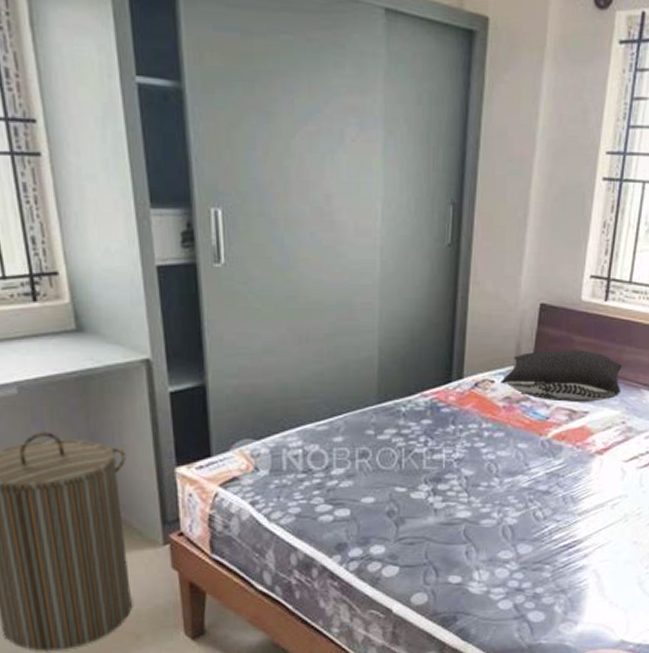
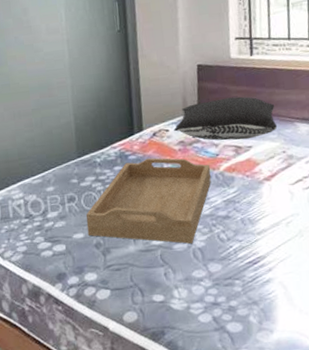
serving tray: none [379,414,537,519] -> present [86,158,211,244]

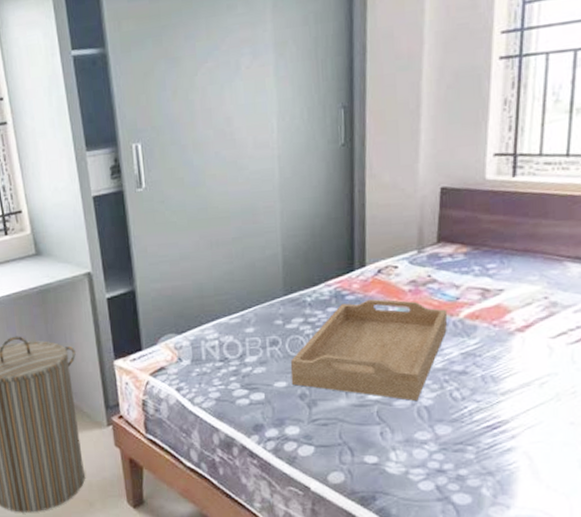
pillow: present [174,96,278,141] -> none [404,228,541,282]

